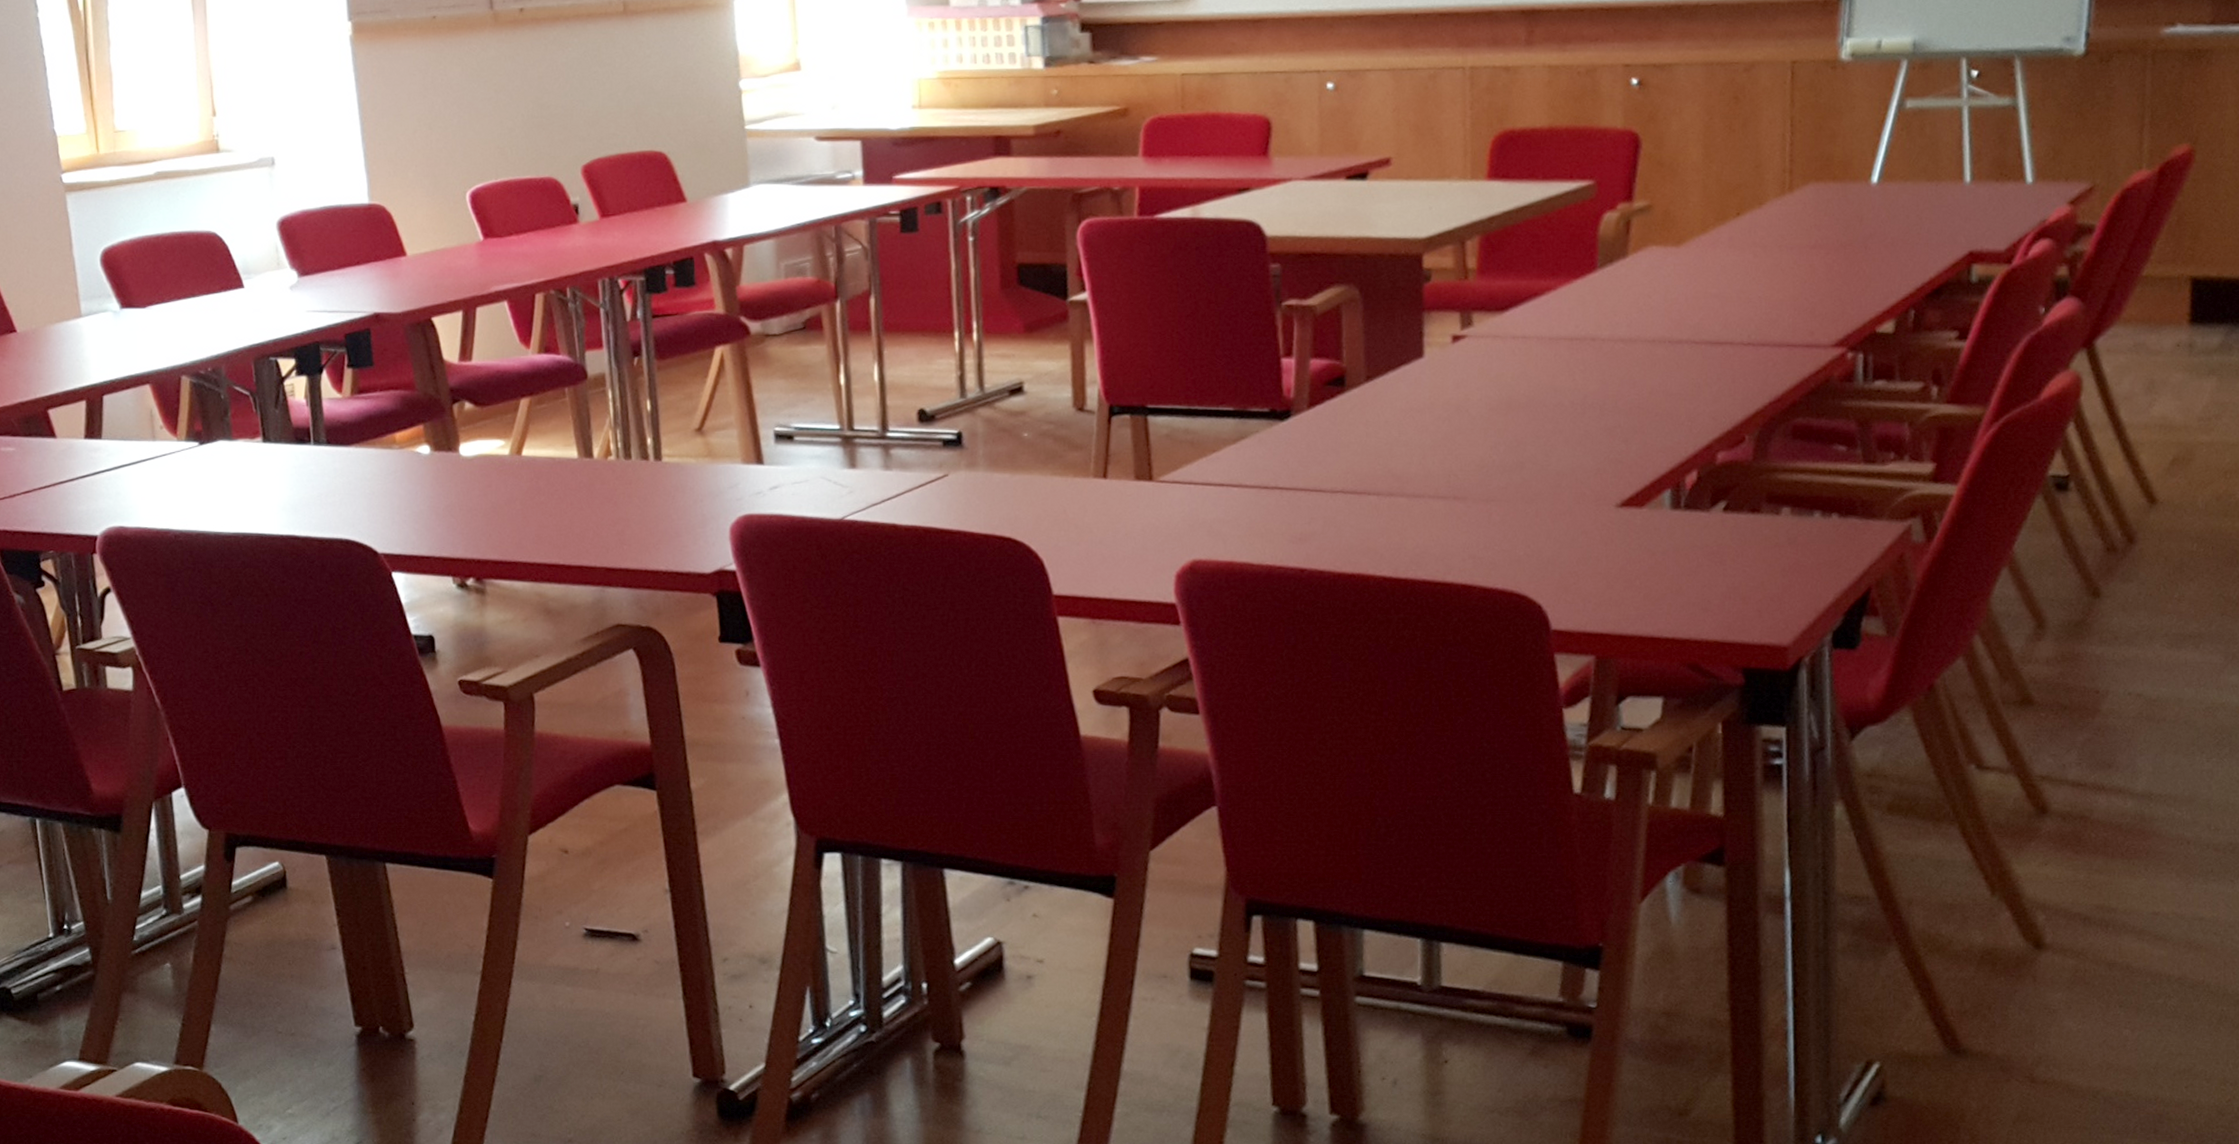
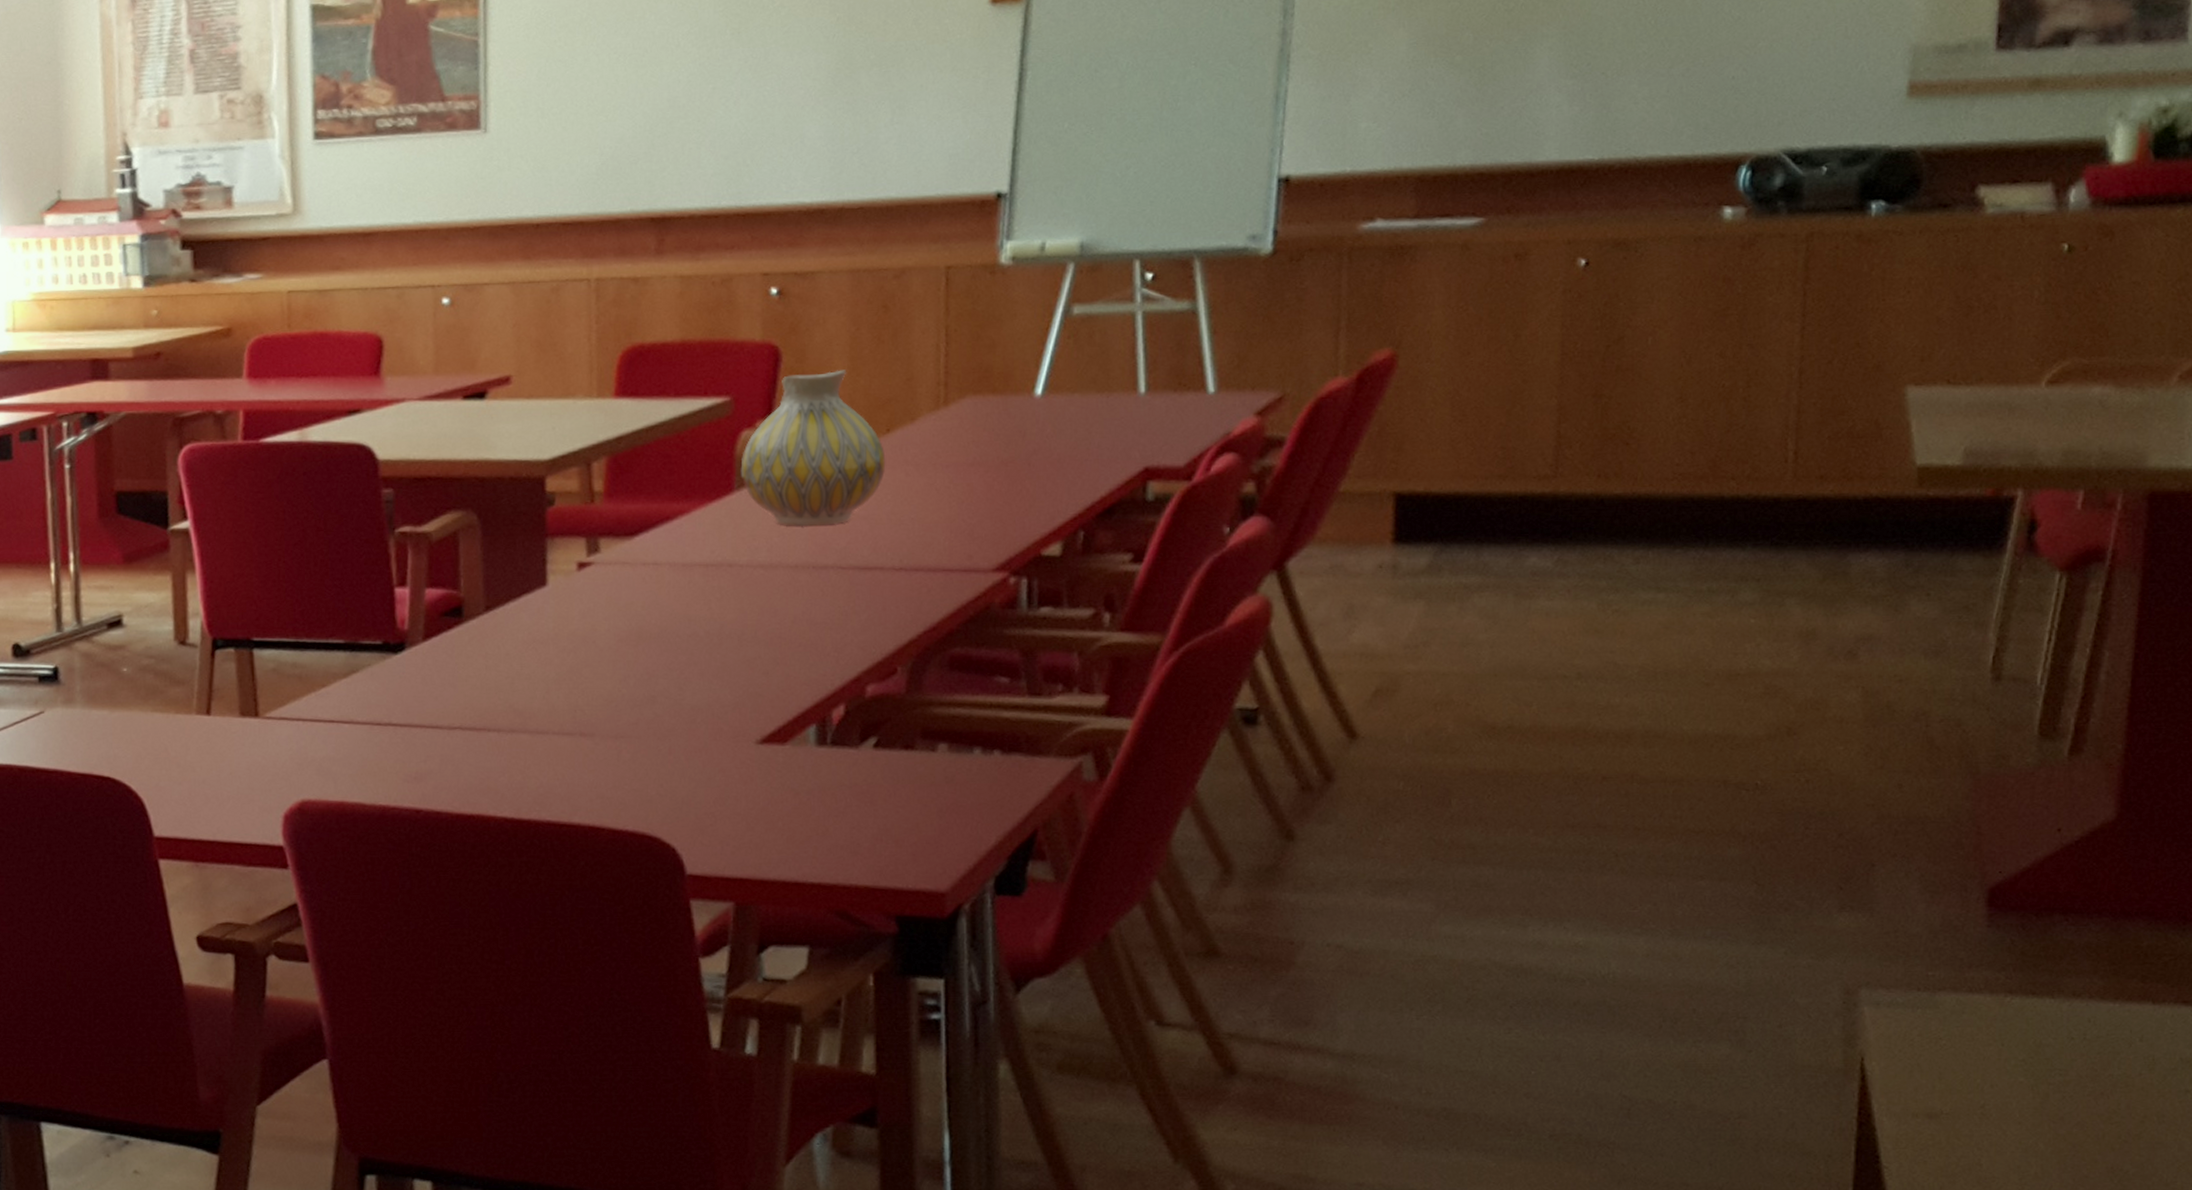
pitcher: none [1603,156,1736,303] -> present [740,369,886,526]

